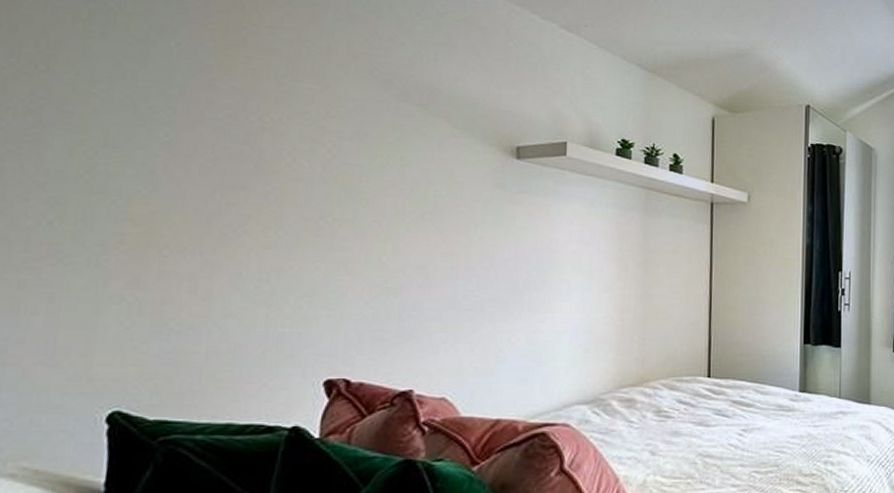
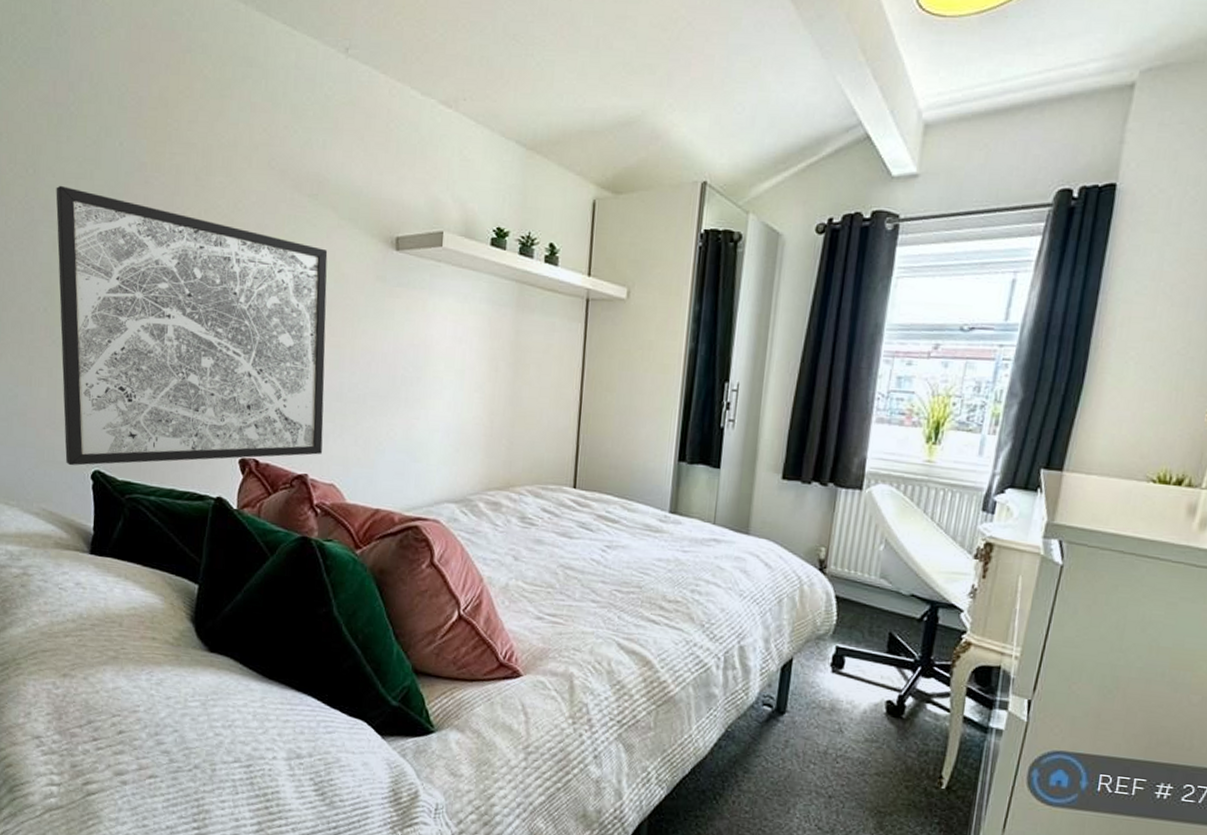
wall art: none [66,85,439,409] -> present [56,186,328,466]

